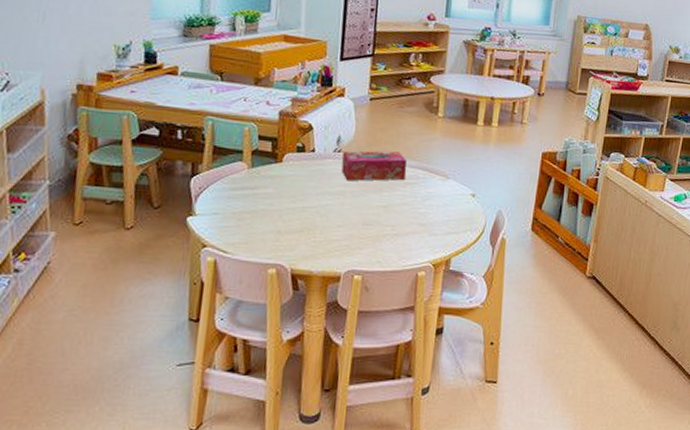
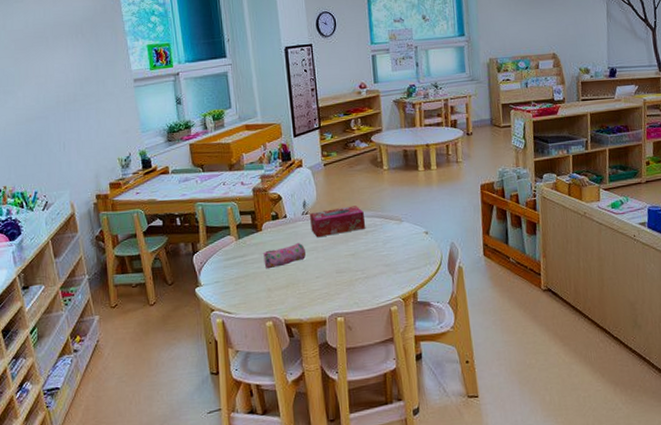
pencil case: none [278,182,330,208] -> present [262,242,306,269]

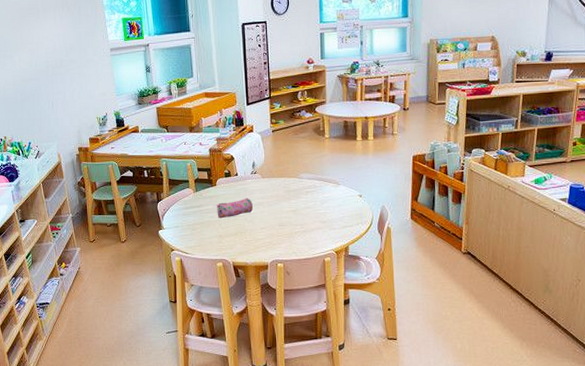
tissue box: present [310,206,365,238] -> none [258,168,306,195]

